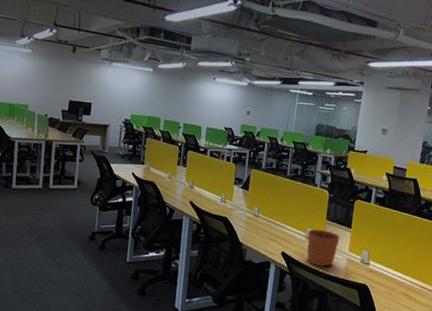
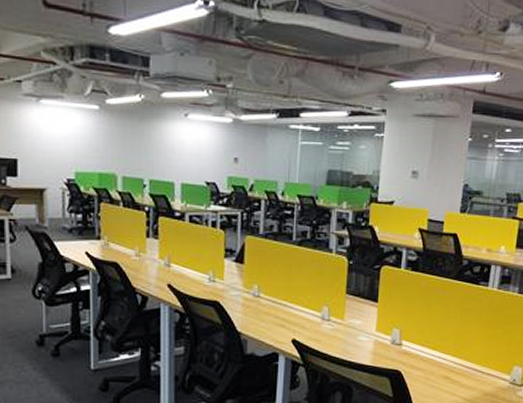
plant pot: present [307,221,340,267] -> none [323,295,364,354]

